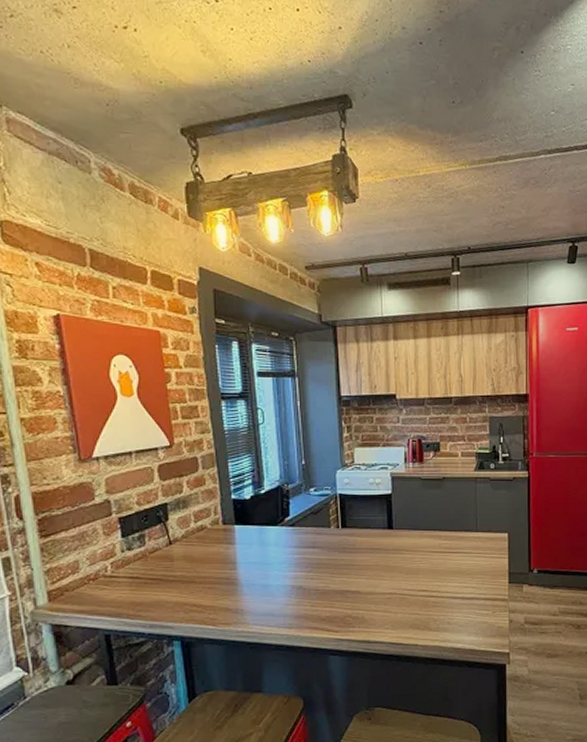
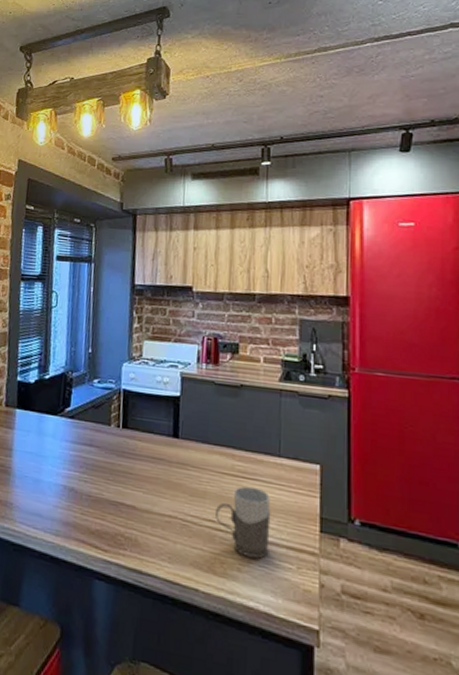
mug: none [428,558,472,612] -> present [215,486,271,559]

